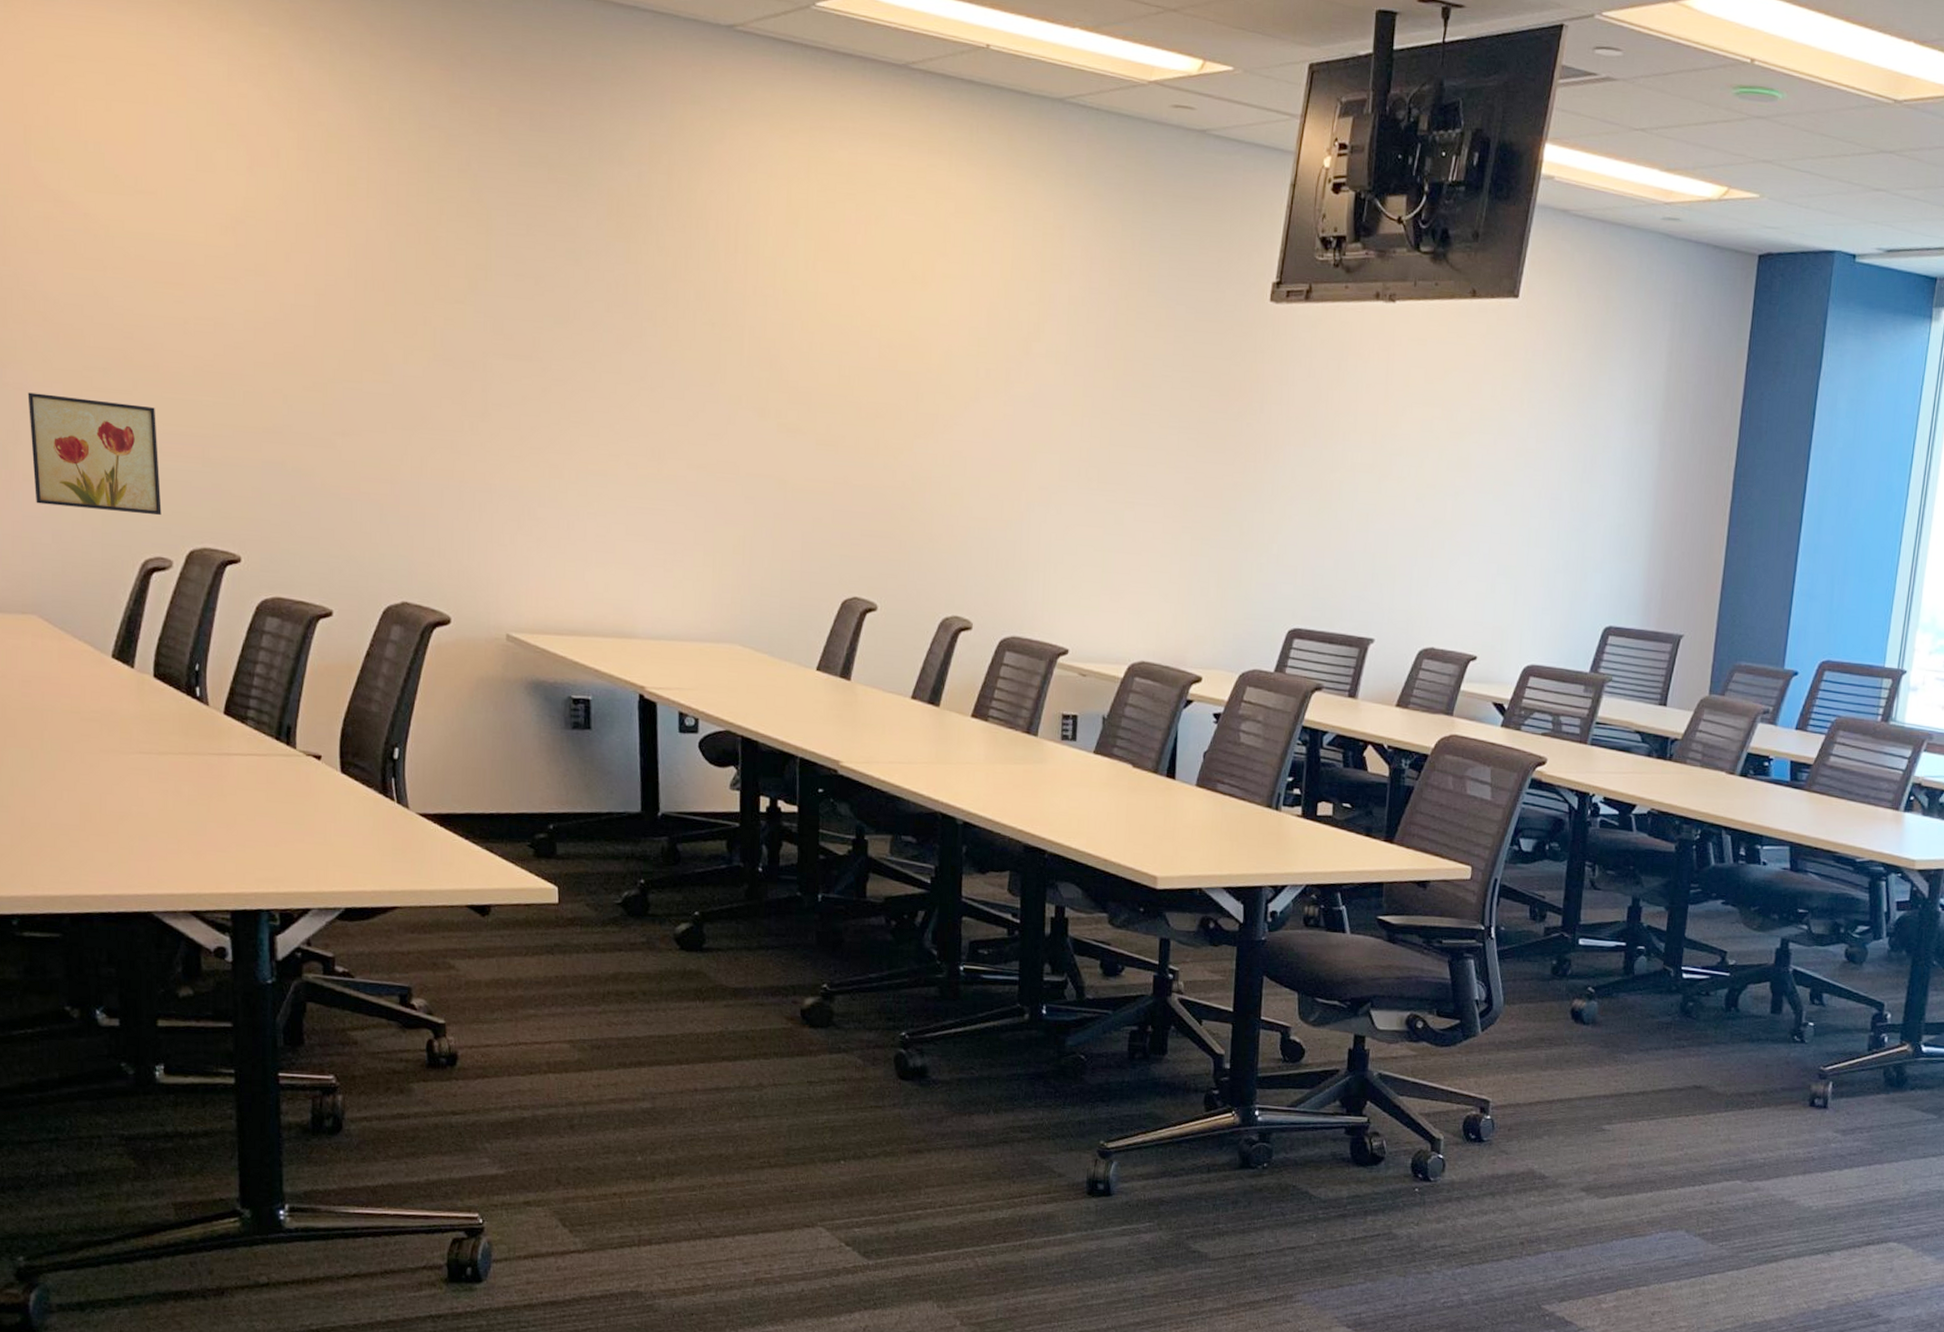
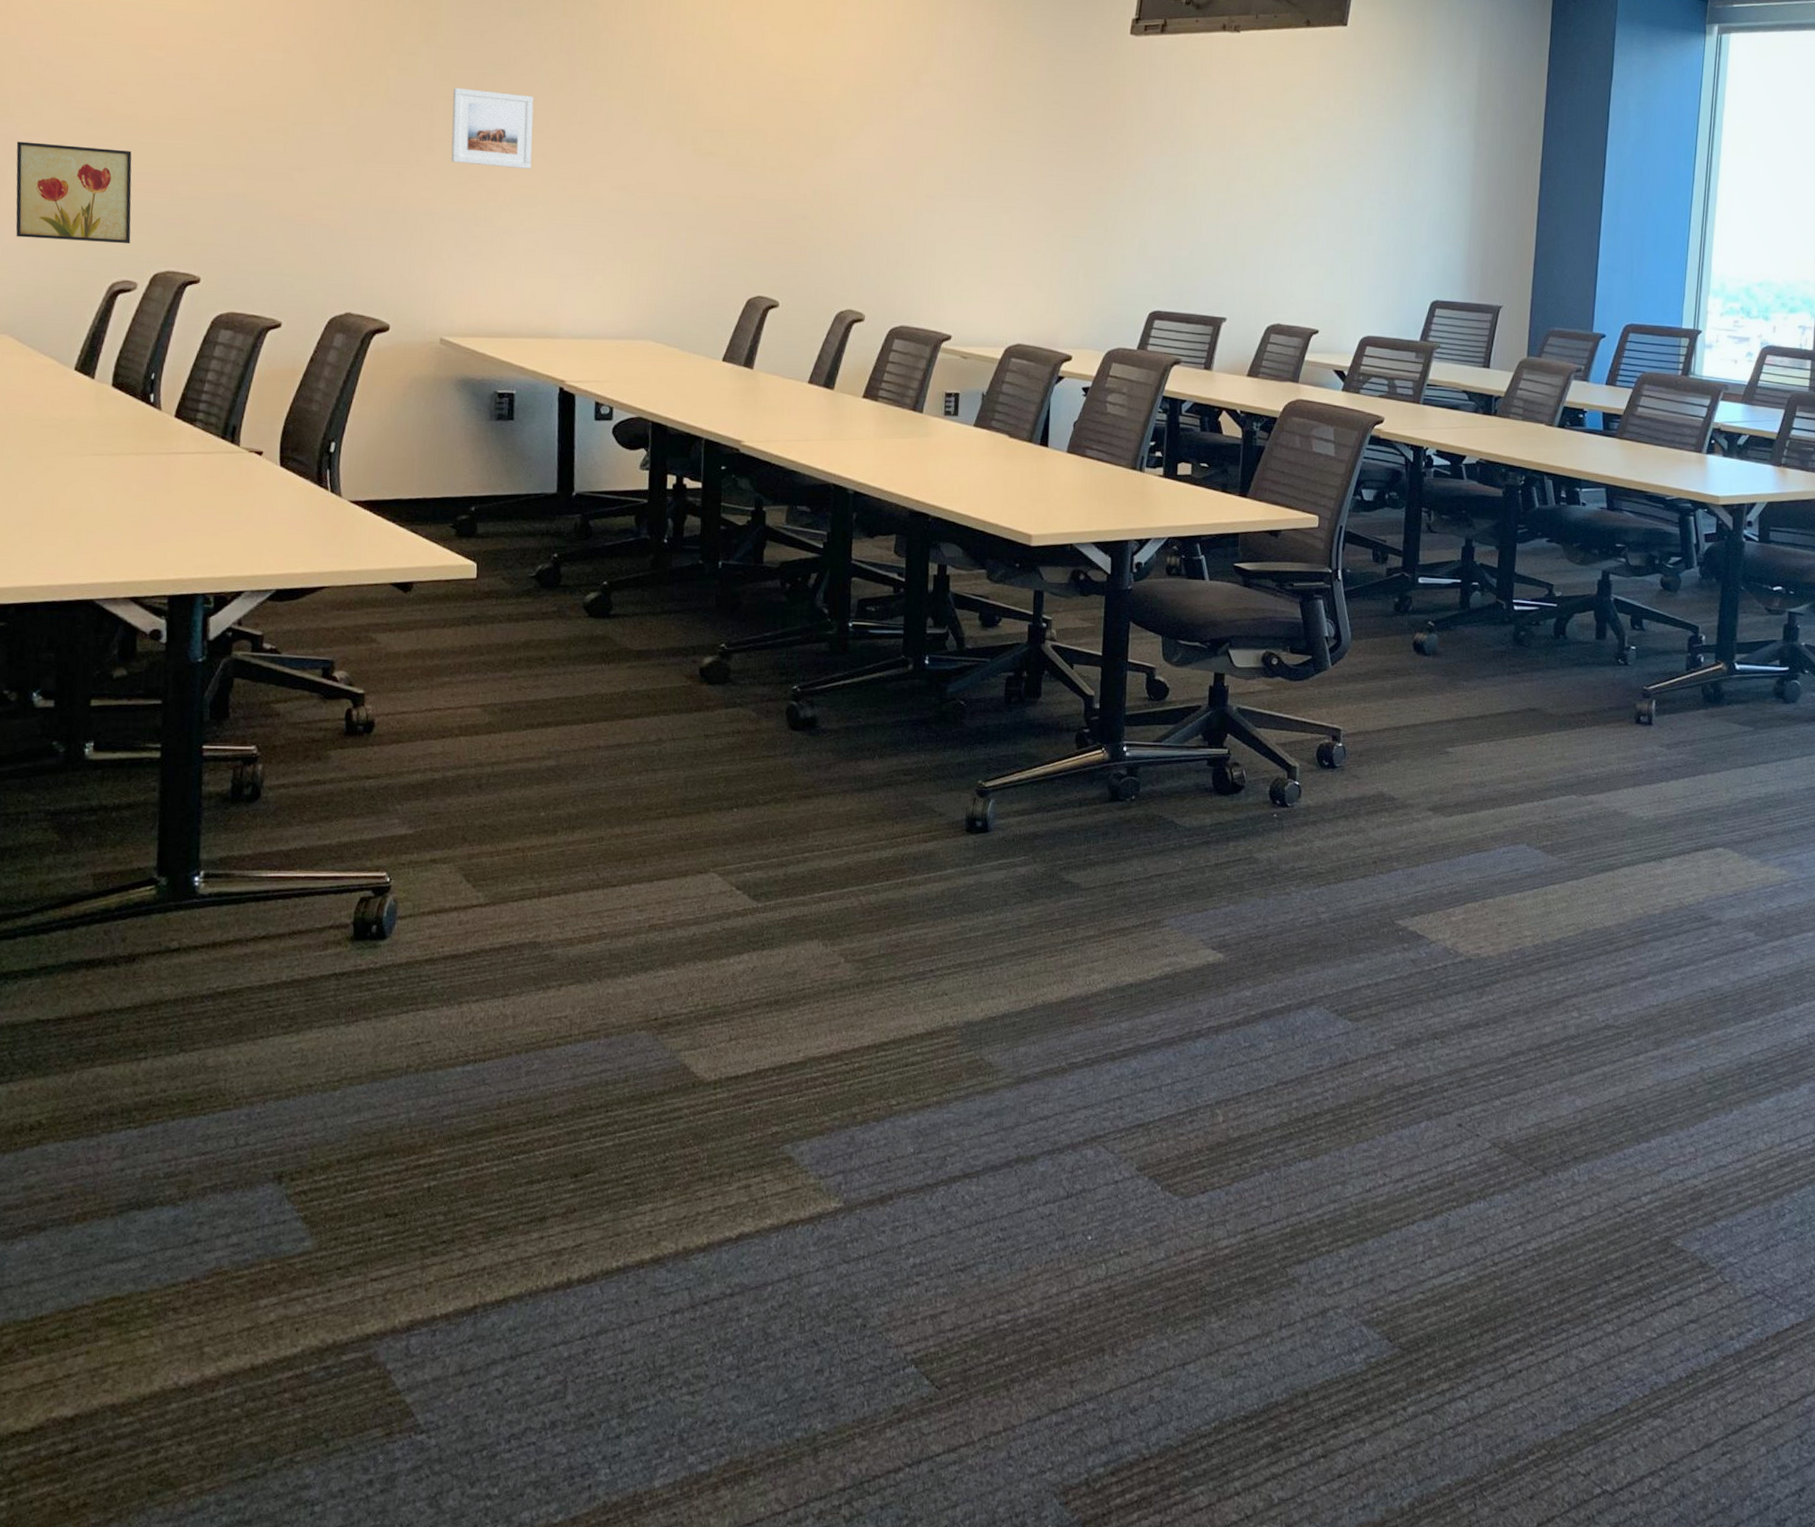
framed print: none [507,343,599,442] -> present [451,87,534,169]

